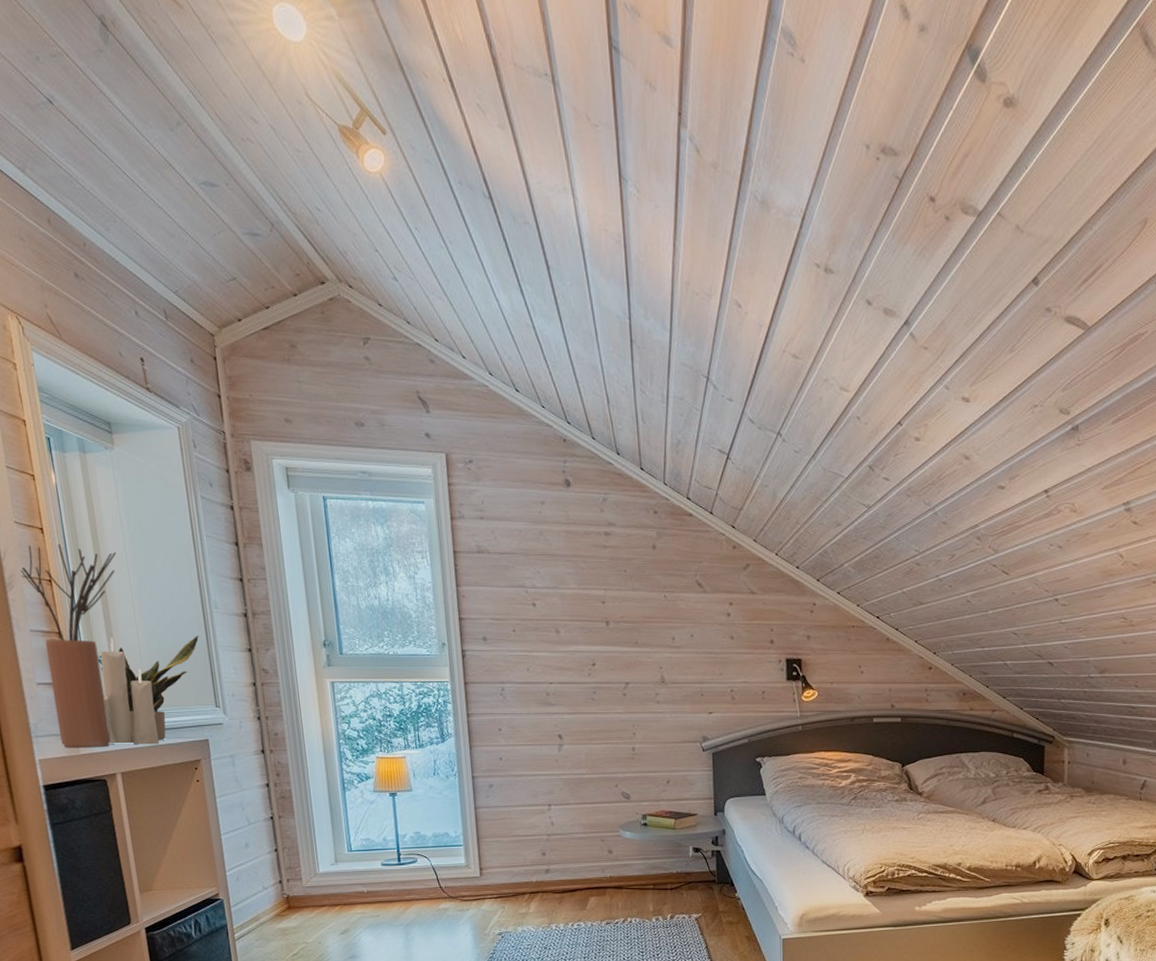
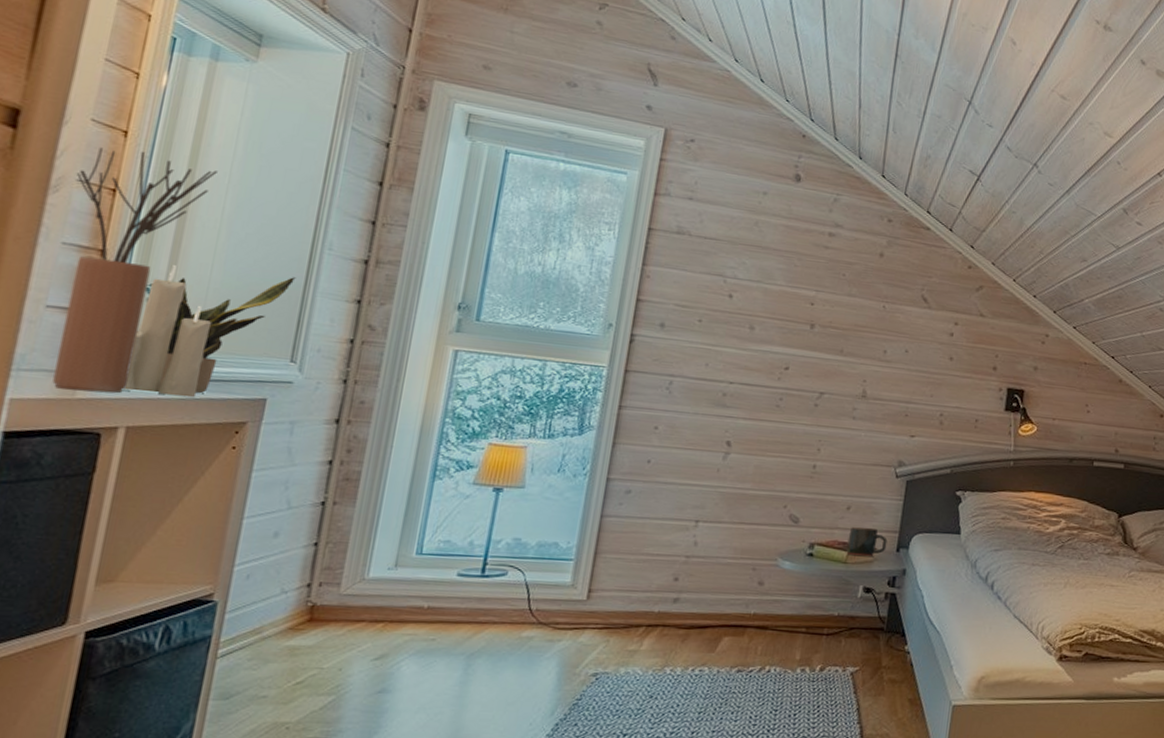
mug: none [672,798,706,822] -> present [846,527,888,557]

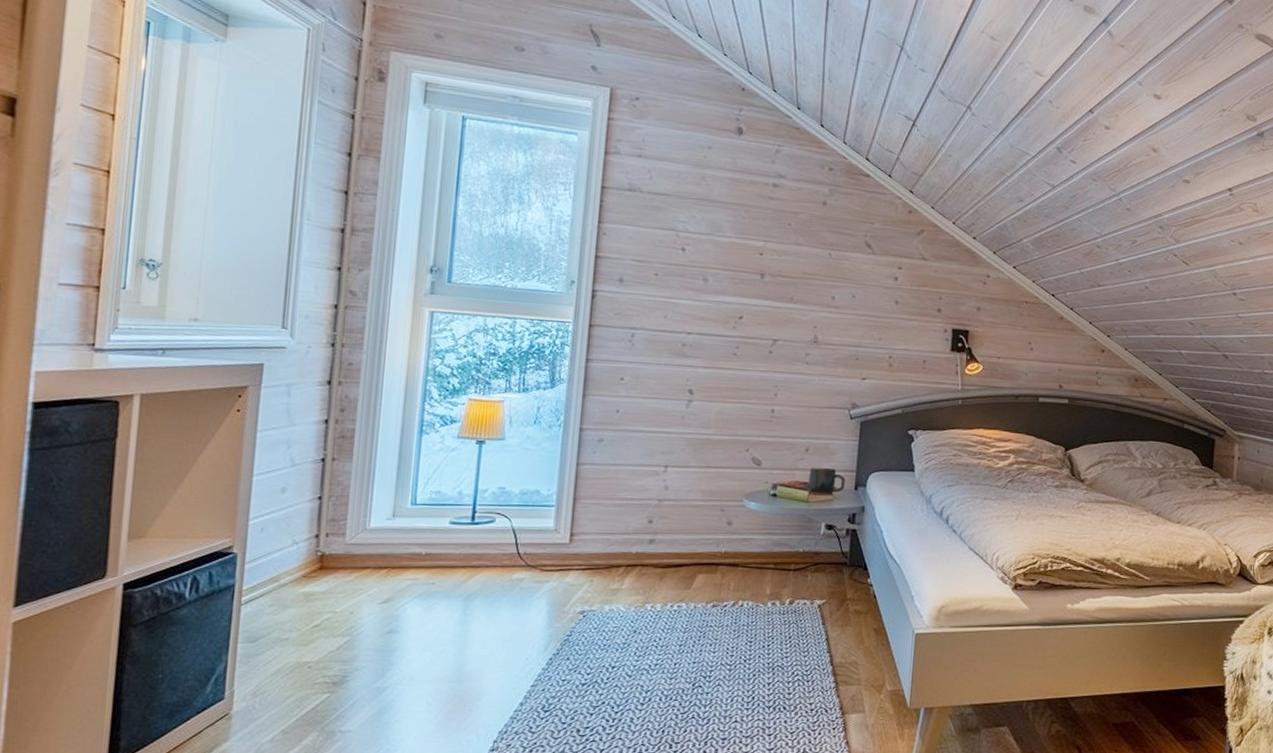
vase: present [52,147,218,394] -> none [71,131,200,364]
candle: present [123,265,212,398] -> none [135,241,208,365]
potted plant: present [159,277,296,394] -> none [167,247,280,361]

